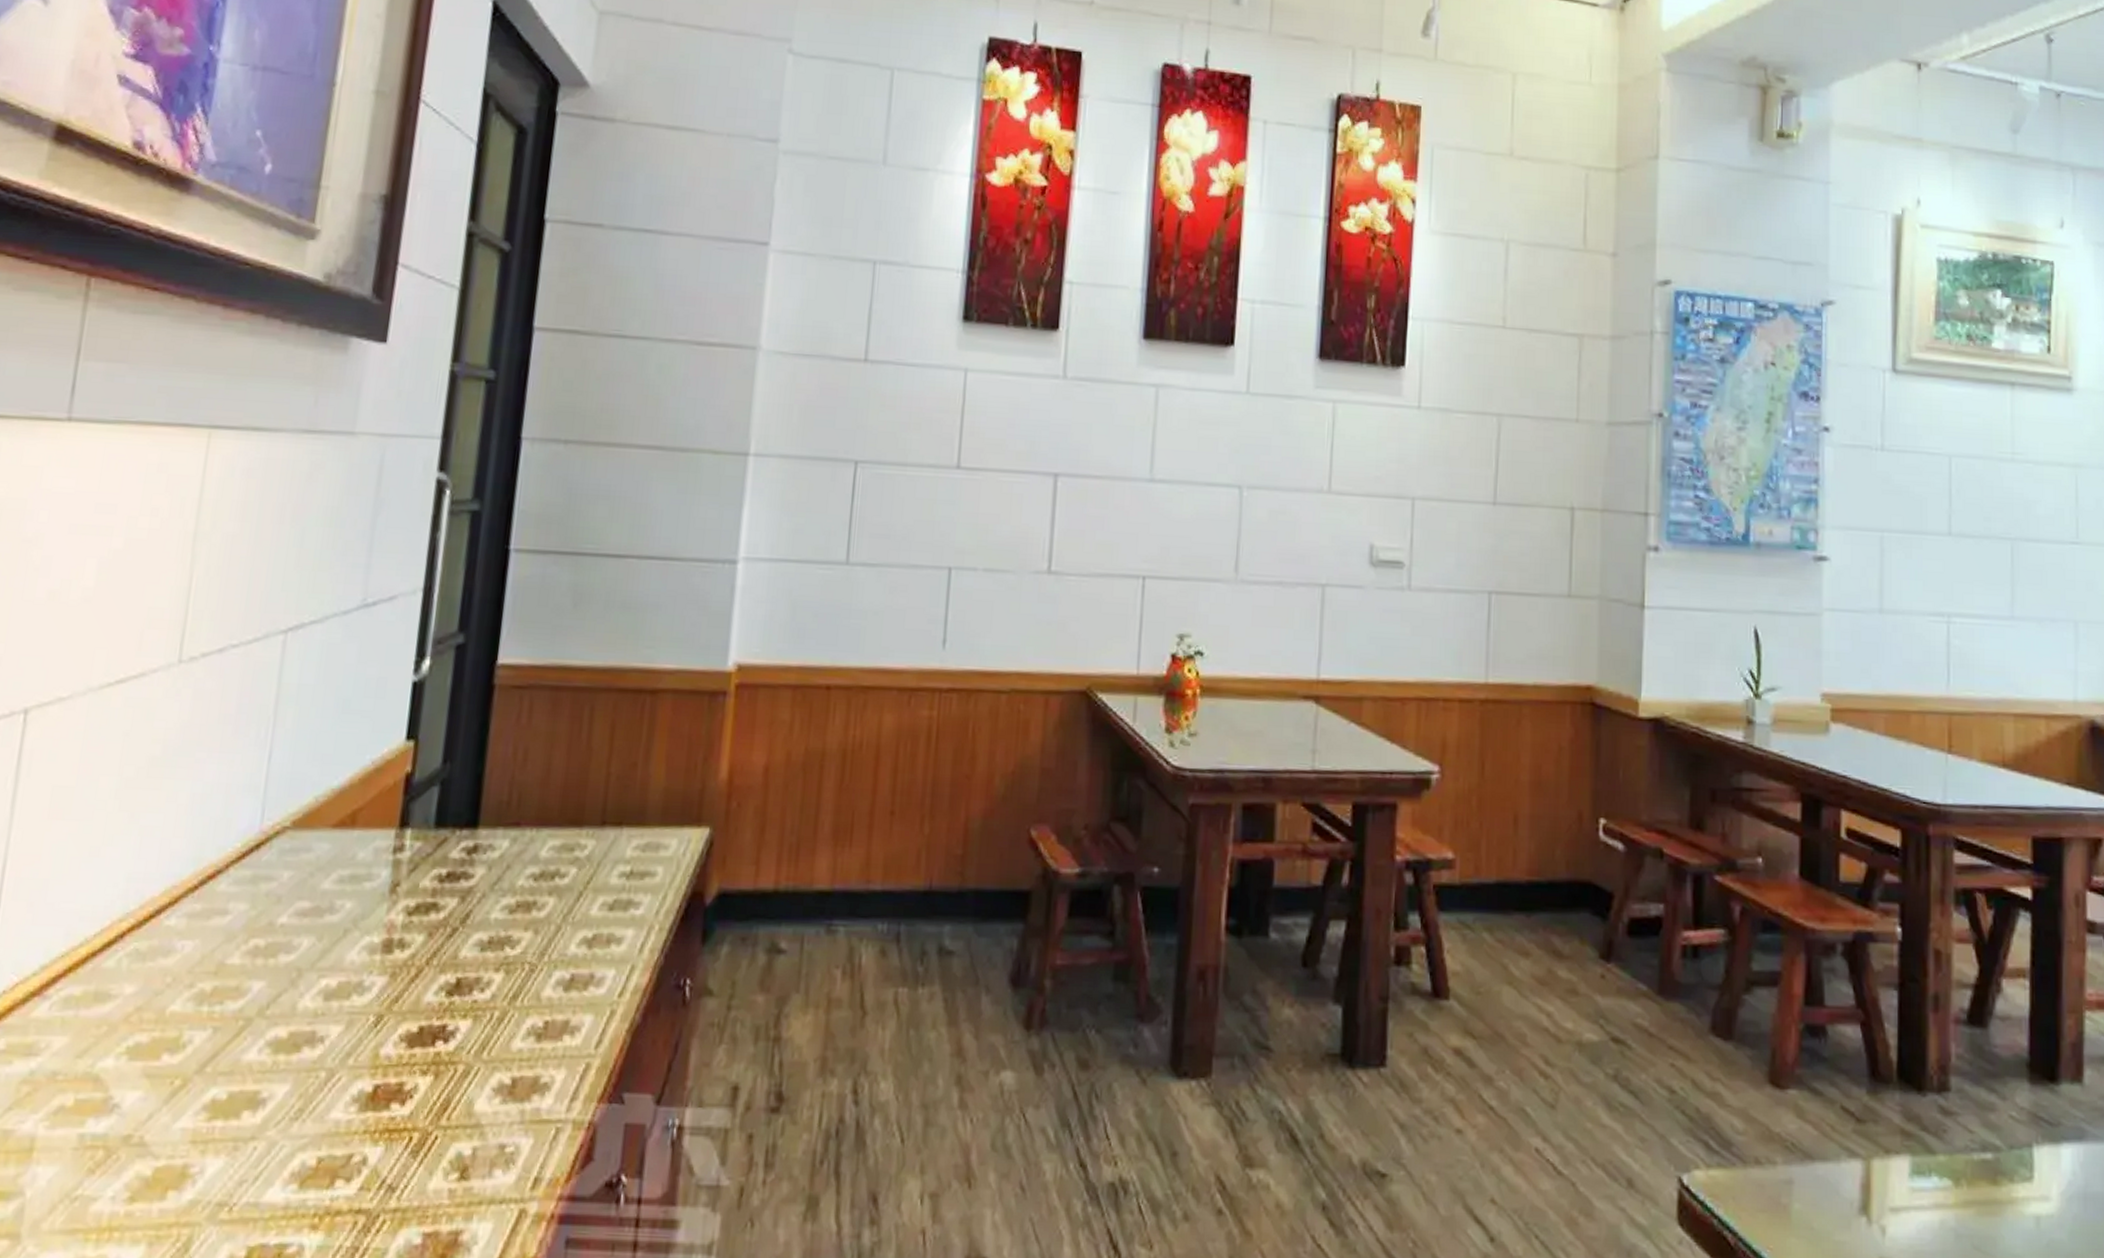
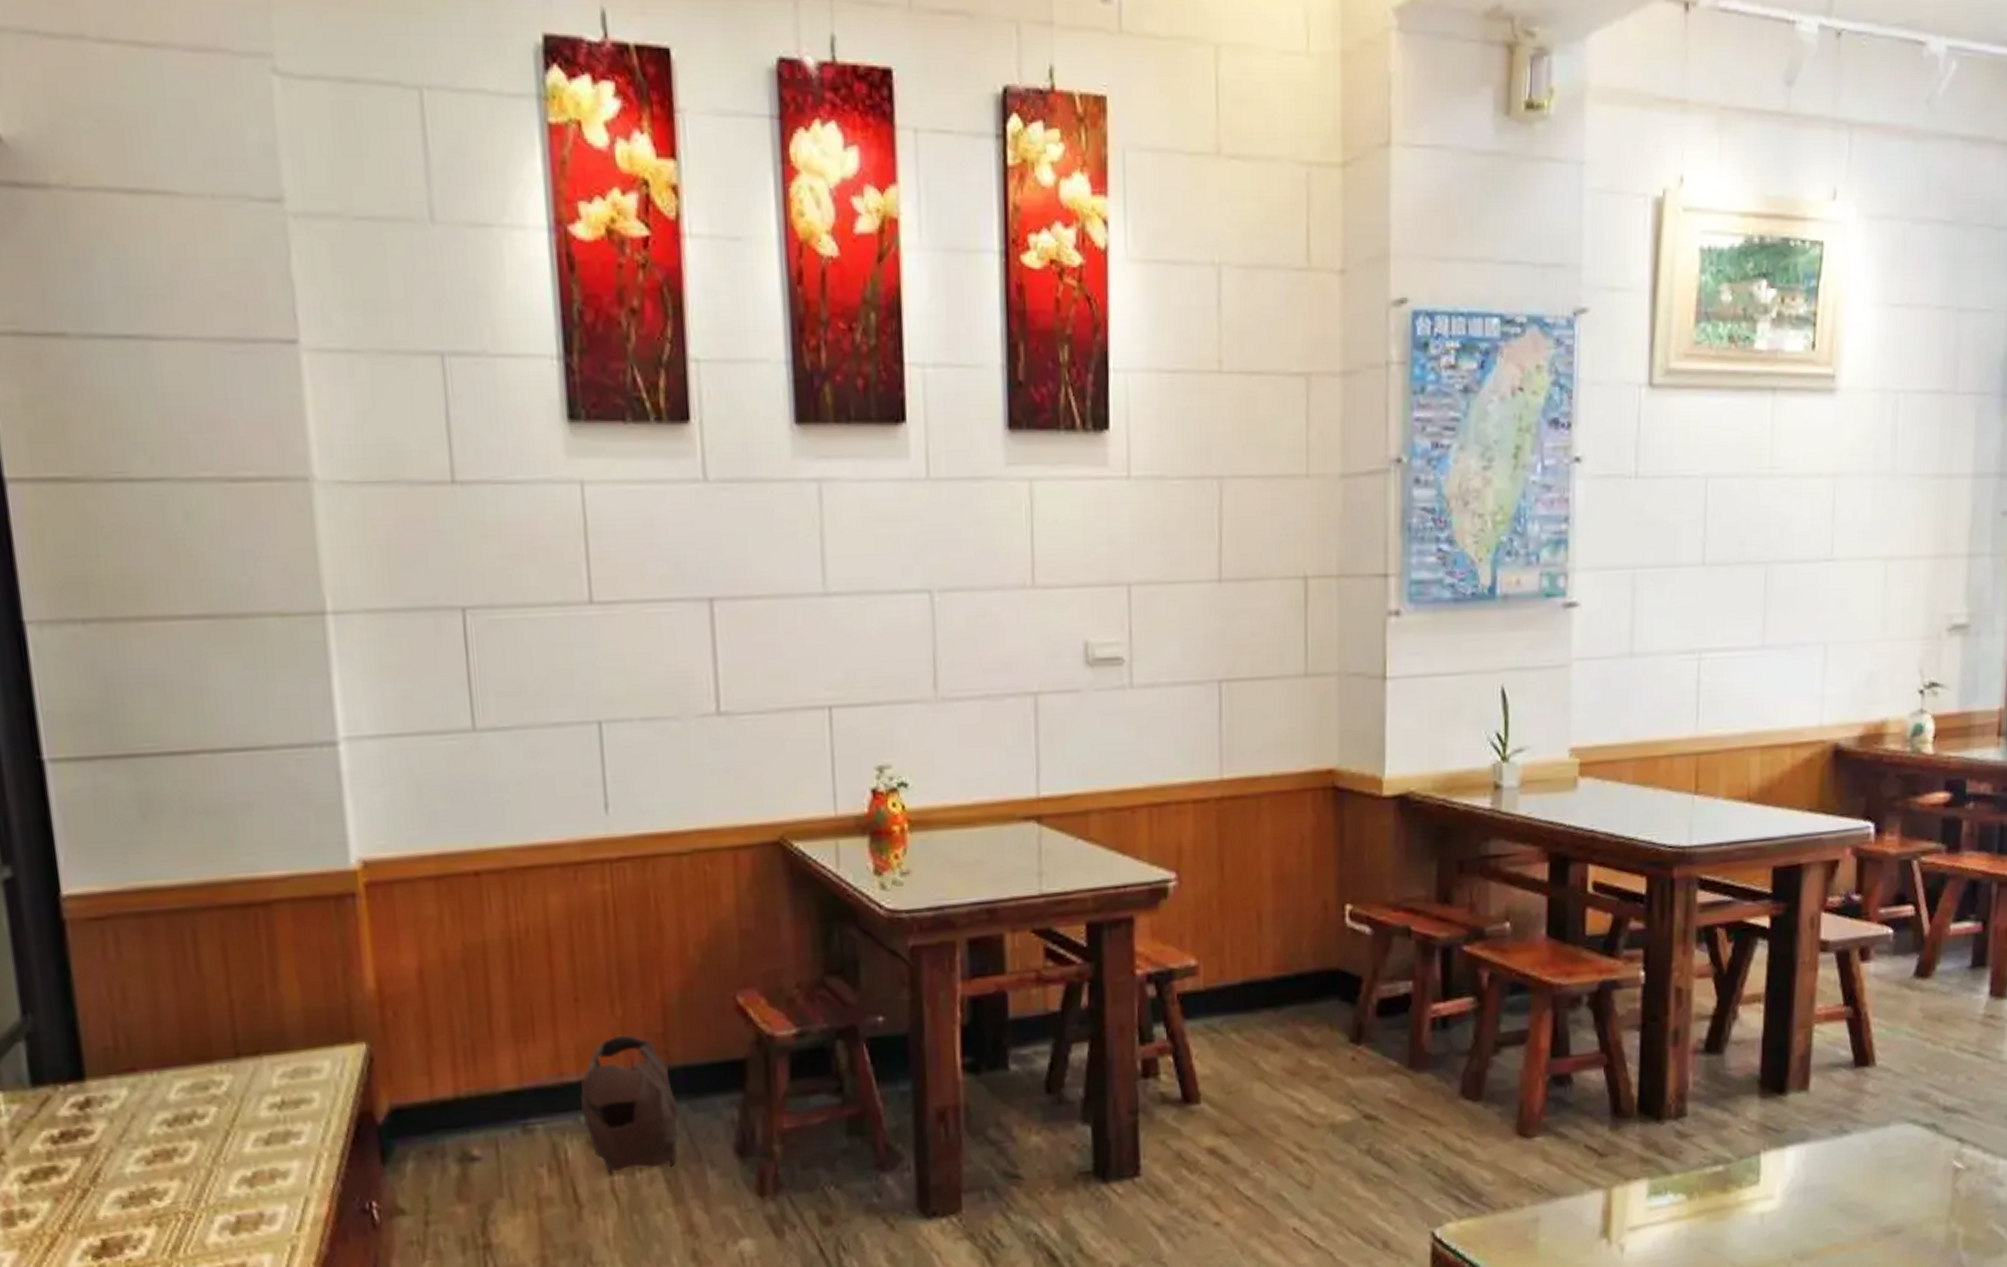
mask: none [879,852,966,987] -> present [580,1034,679,1175]

